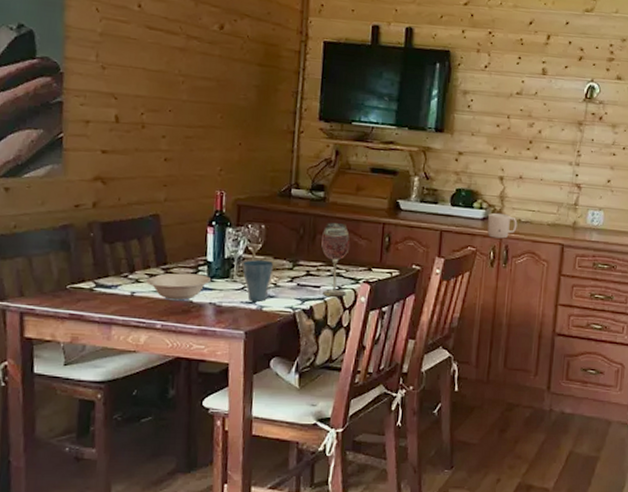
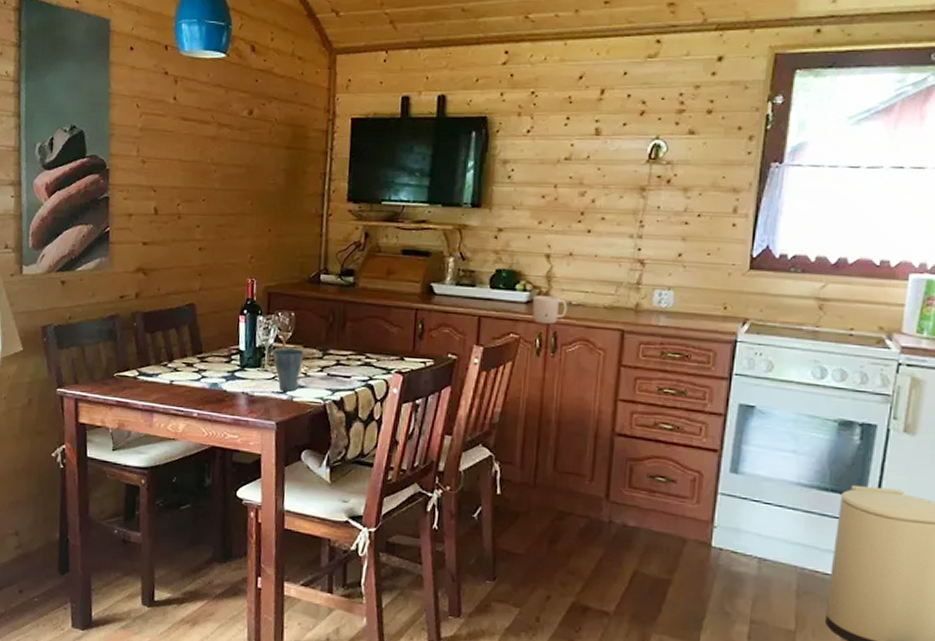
bowl: present [146,273,212,300] -> none [184,362,244,389]
wineglass: present [321,222,351,297] -> none [351,308,382,388]

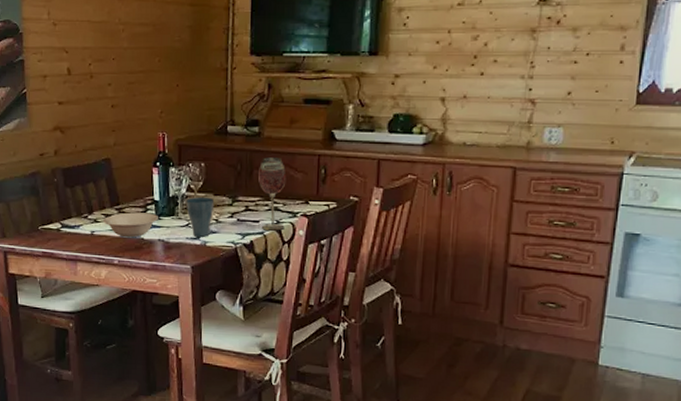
bowl: none [184,362,244,389] -> present [103,212,159,238]
wineglass: none [351,308,382,388] -> present [258,156,287,231]
mug: present [532,296,568,325] -> none [428,138,462,165]

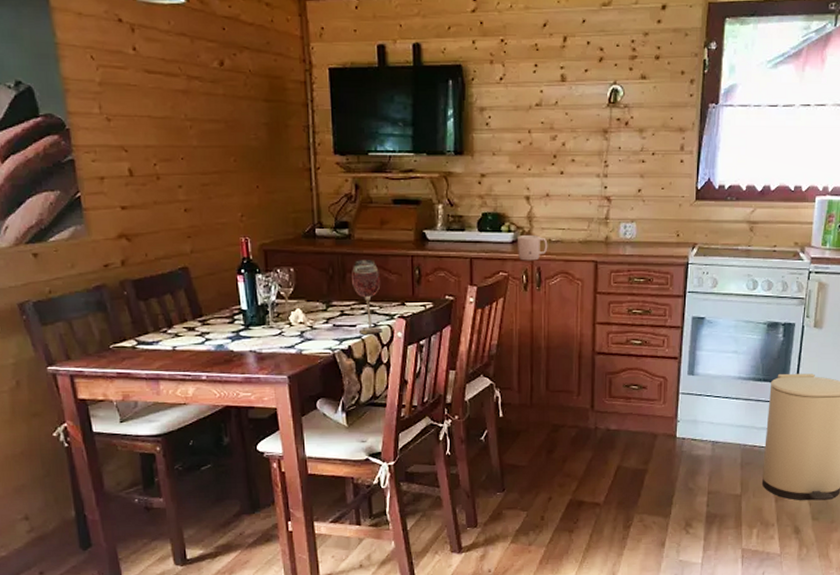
bowl: present [103,212,159,238] -> none [185,323,249,351]
cup: present [185,196,215,237] -> none [276,303,308,345]
mug: none [428,138,462,165] -> present [516,235,548,261]

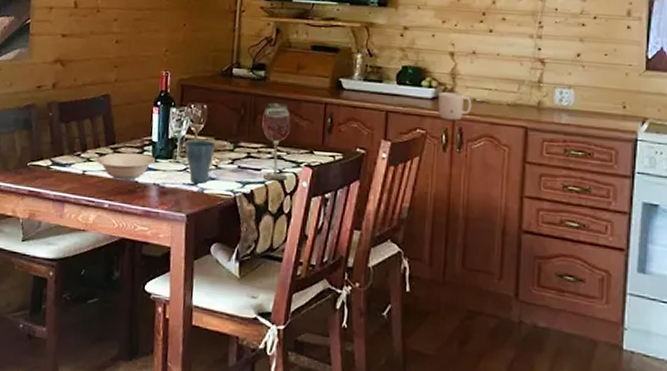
bowl: none [185,323,249,351] -> present [96,152,156,180]
cup: none [276,303,308,345] -> present [184,140,215,184]

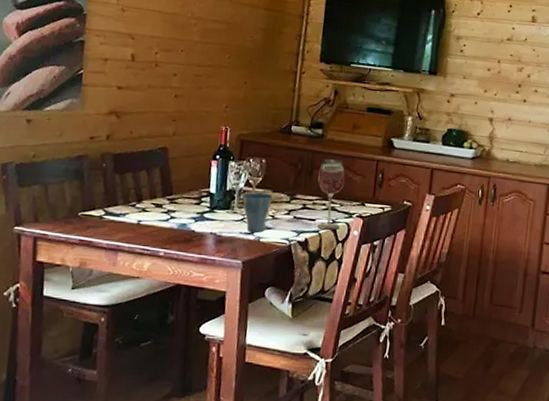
bowl: present [96,152,156,180] -> none [152,203,214,230]
mug: present [437,92,472,121] -> none [476,153,506,178]

